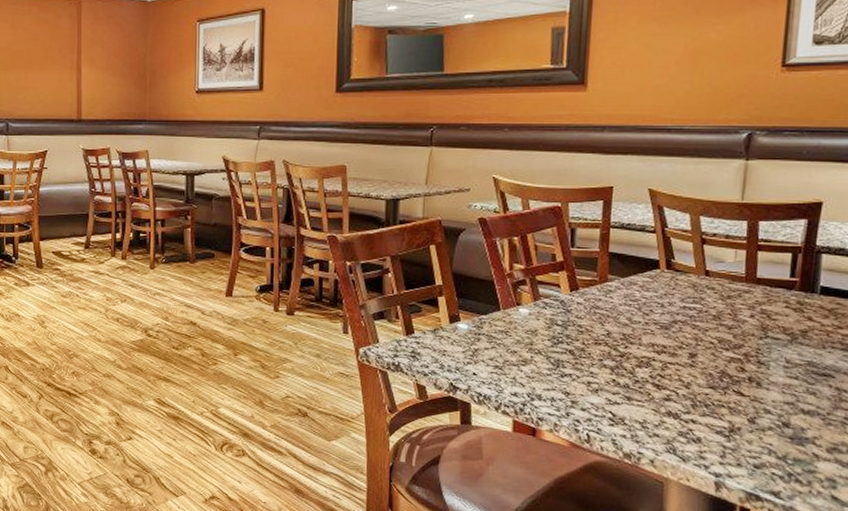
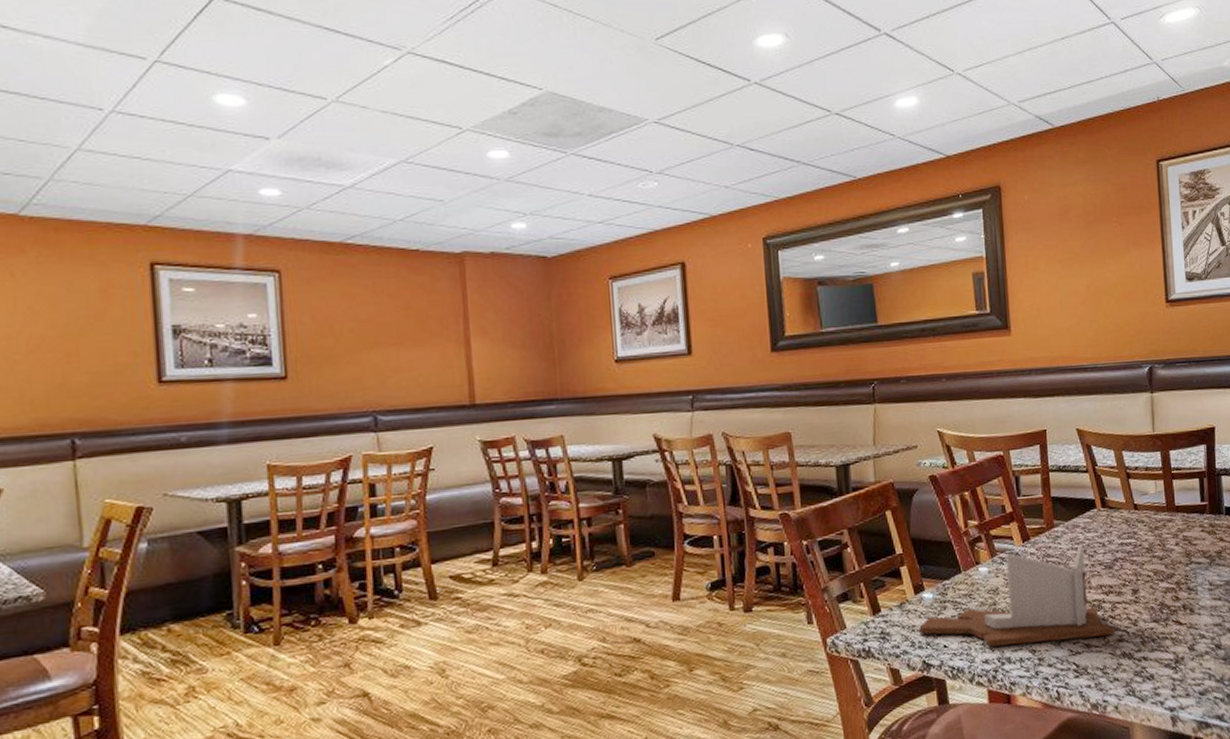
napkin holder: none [450,299,661,393] -> present [919,543,1114,647]

